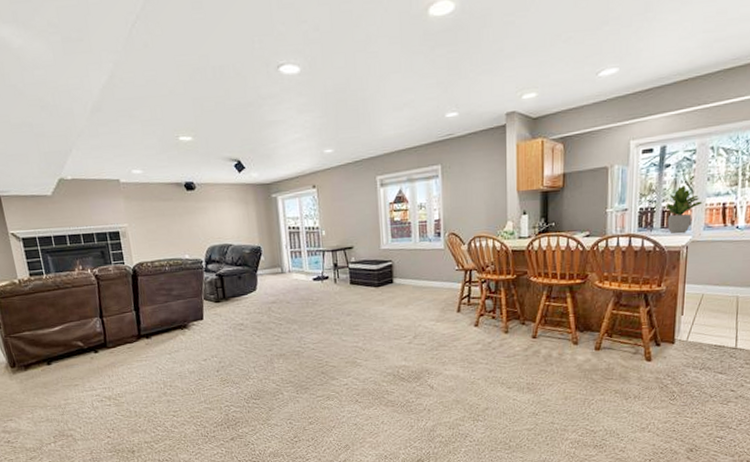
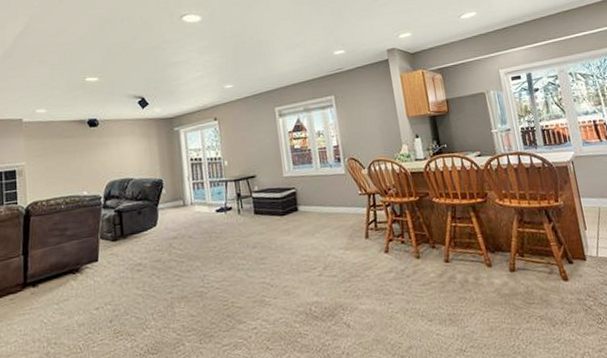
potted plant: present [663,186,703,235] -> none [541,106,576,151]

